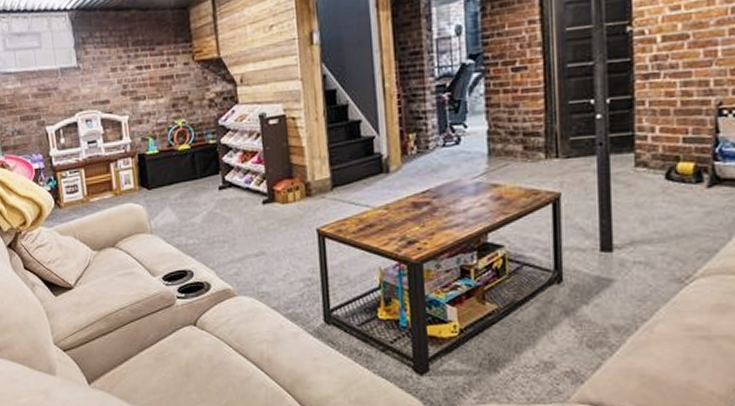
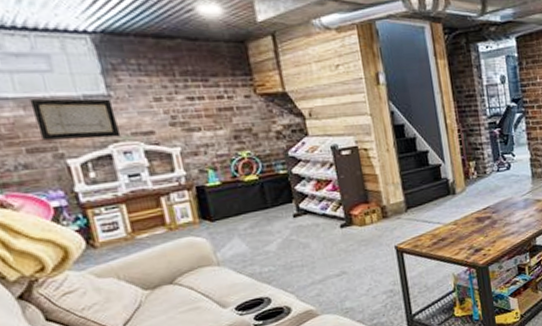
wall art: none [25,70,85,110] -> present [29,98,122,141]

